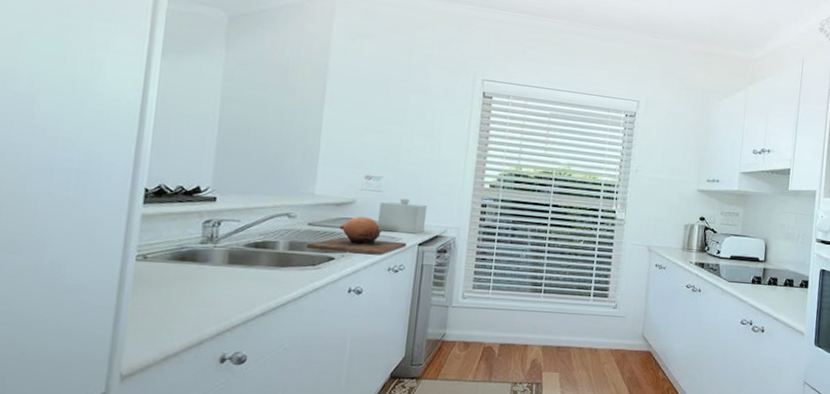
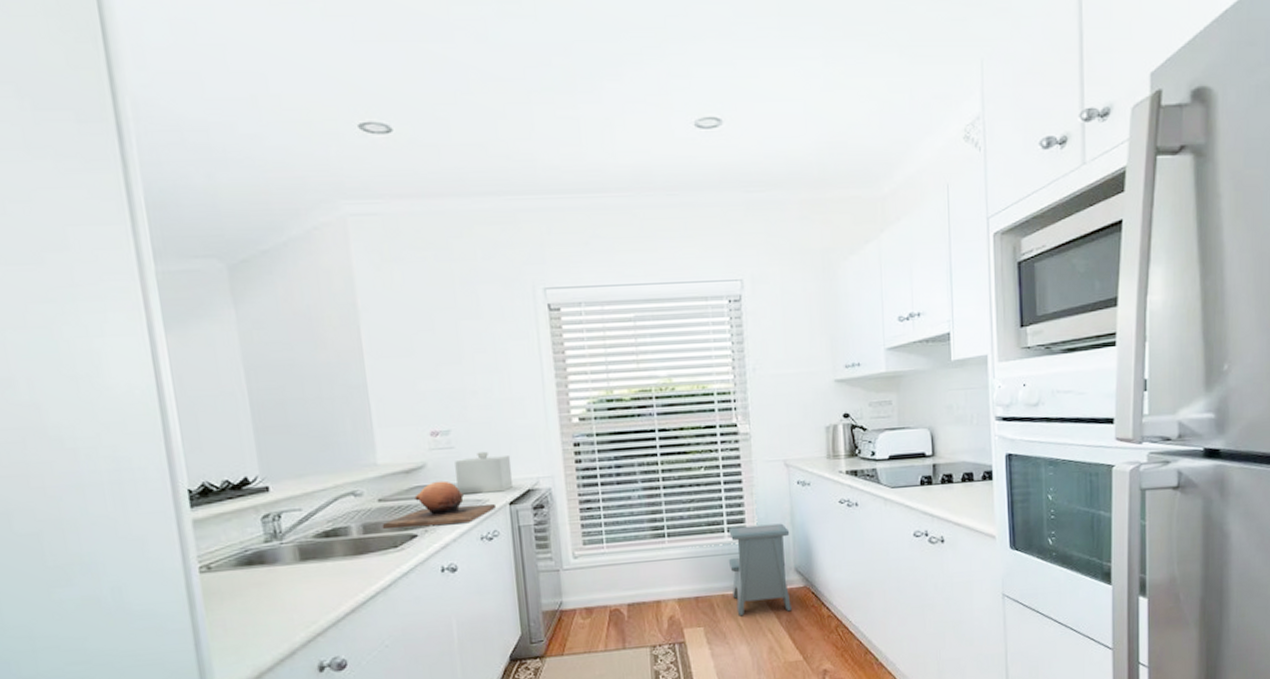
step stool: none [588,293,643,371] -> present [728,523,791,617]

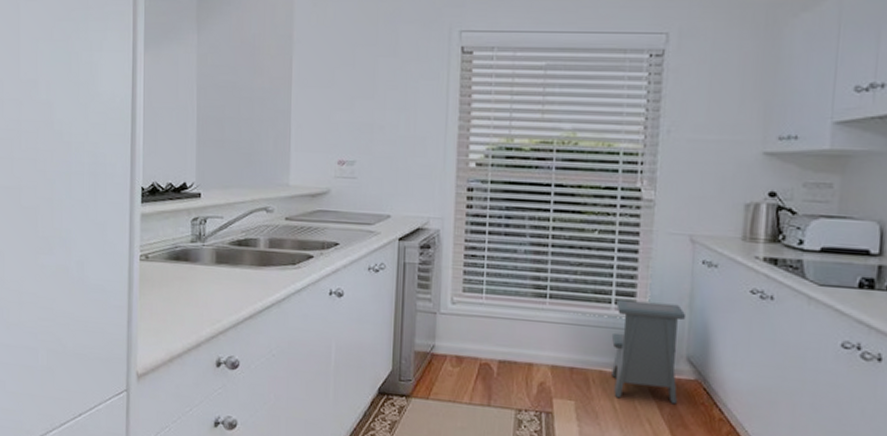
chopping board: present [381,480,497,530] -> none [285,208,387,253]
canister: present [455,451,513,495] -> none [354,185,406,227]

